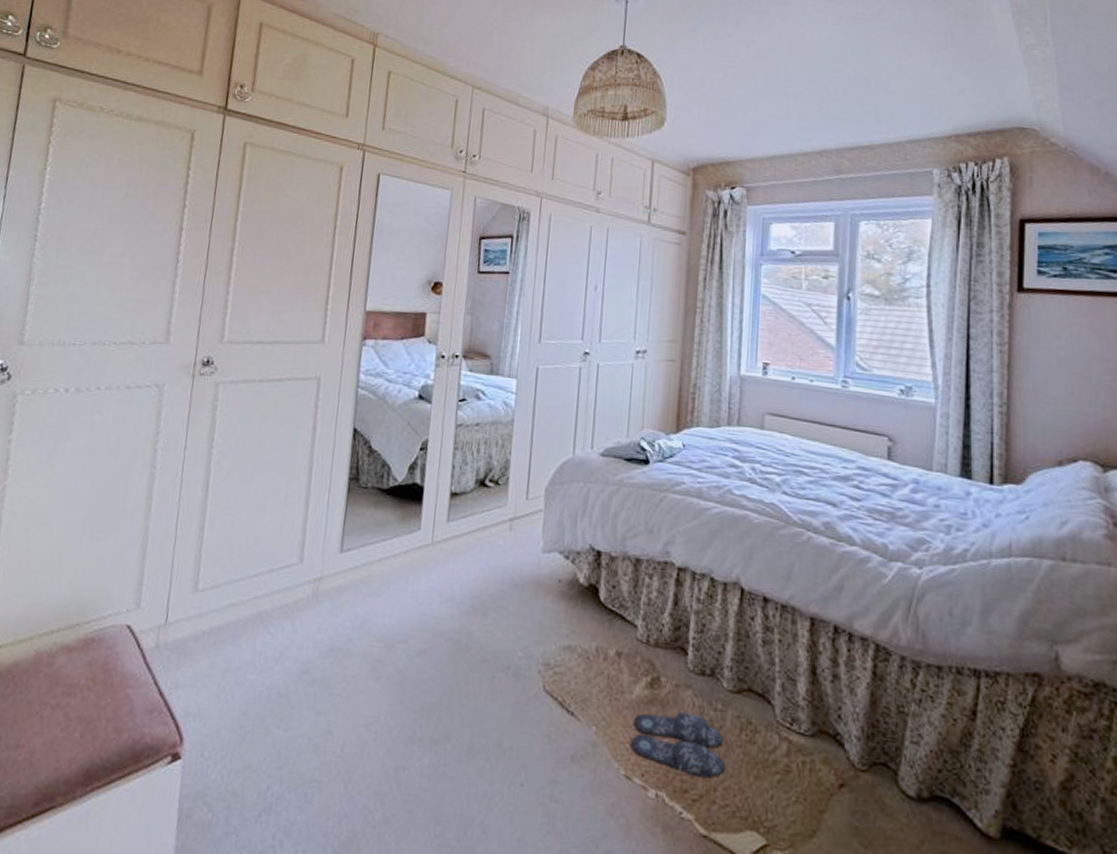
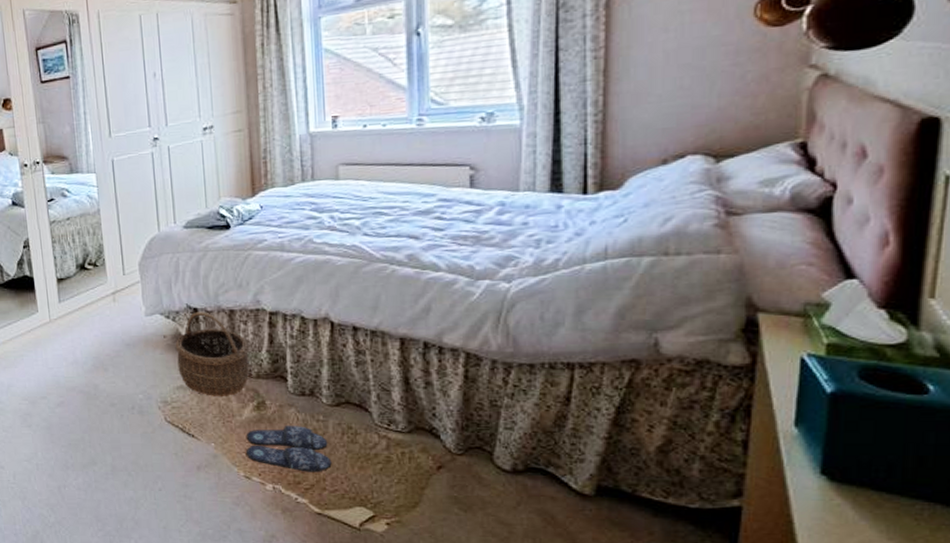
wicker basket: none [568,555,652,666] -> present [175,312,250,396]

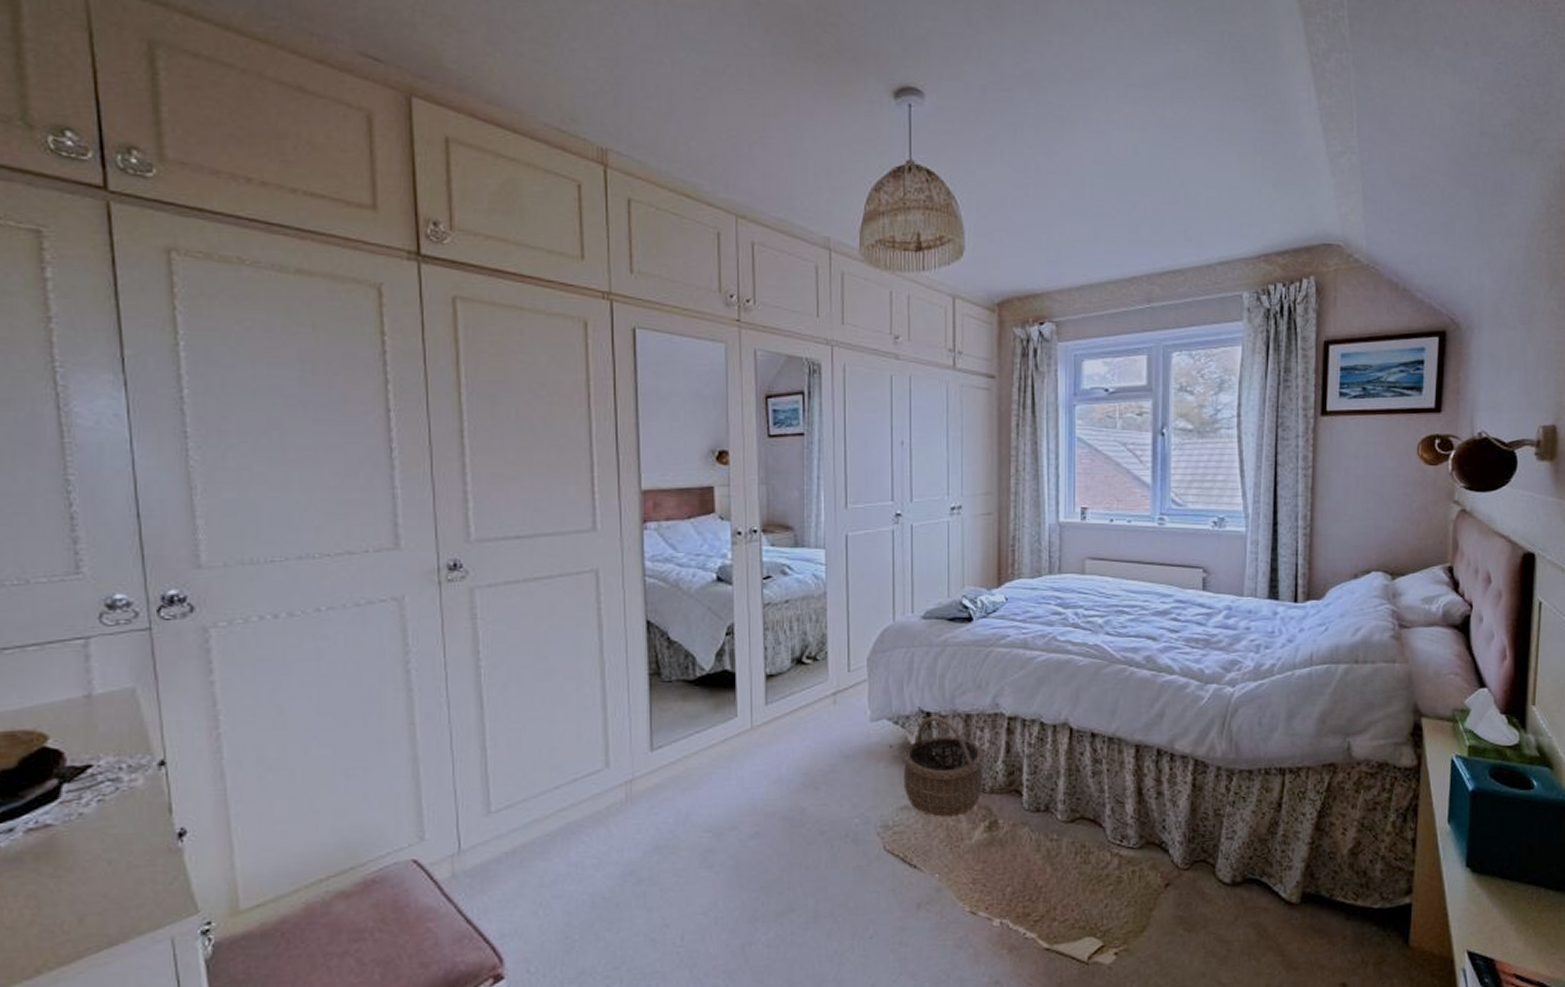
slippers: present [246,426,332,472] -> none [974,847,1063,901]

